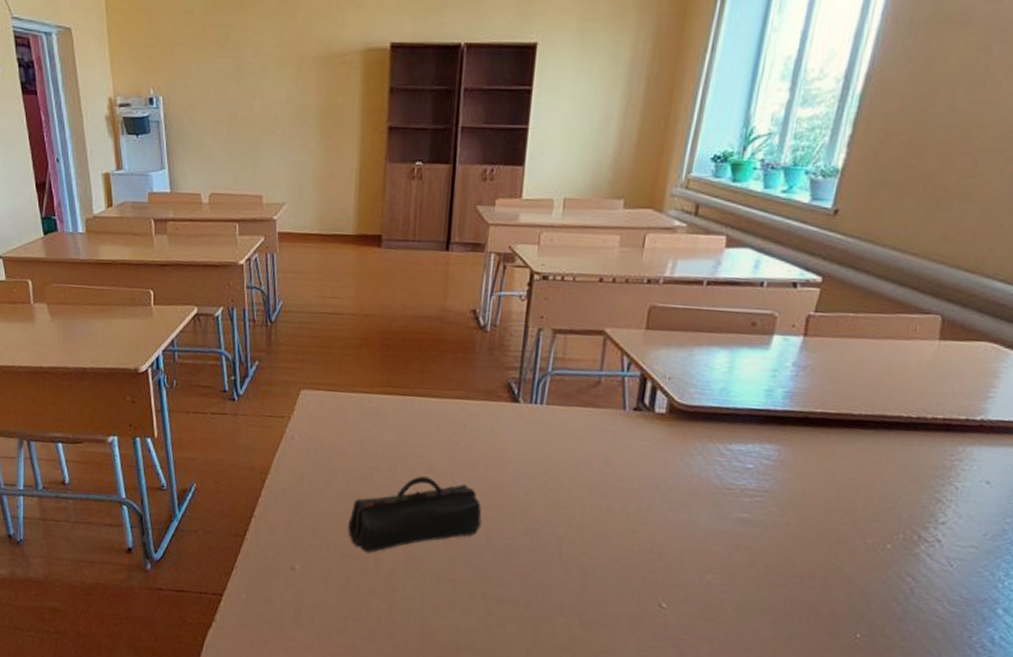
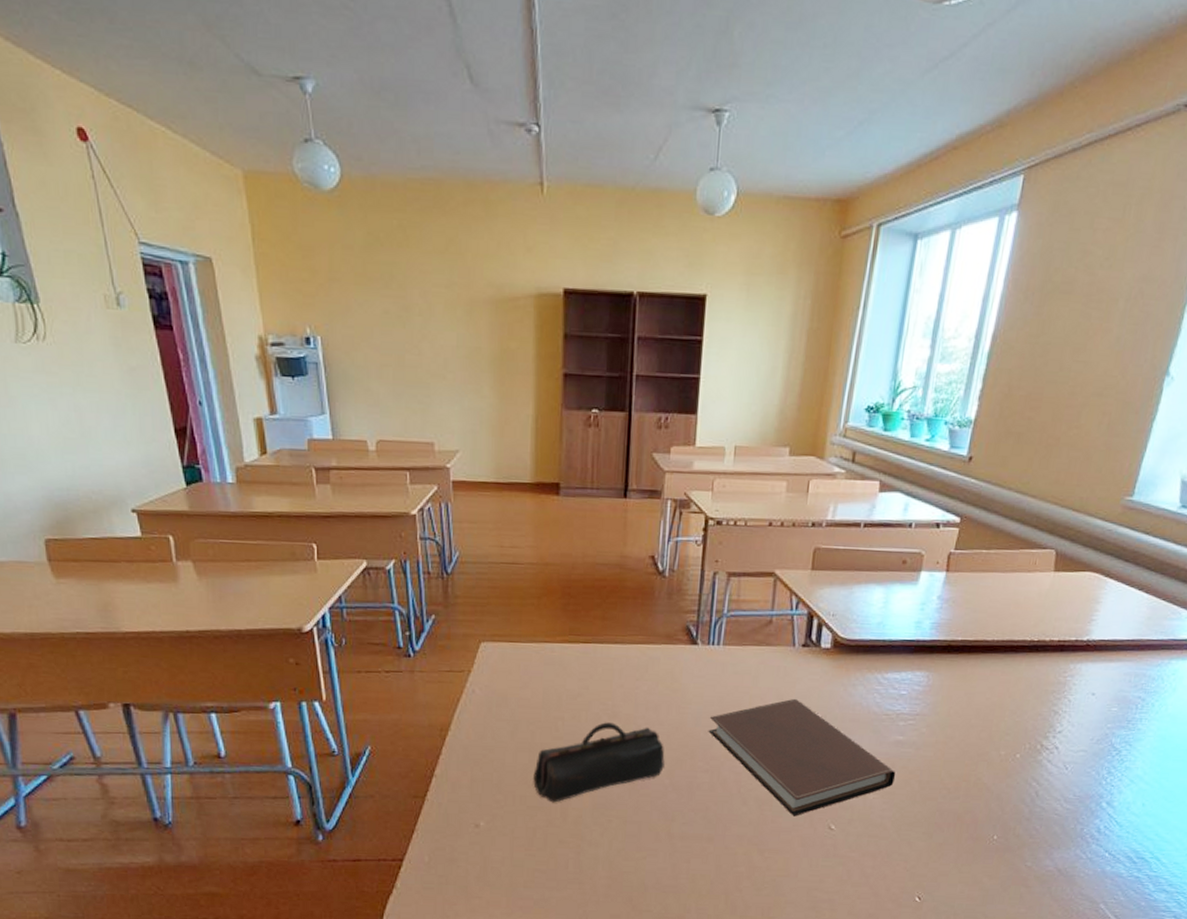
notebook: none [528,465,738,590] -> present [708,699,895,817]

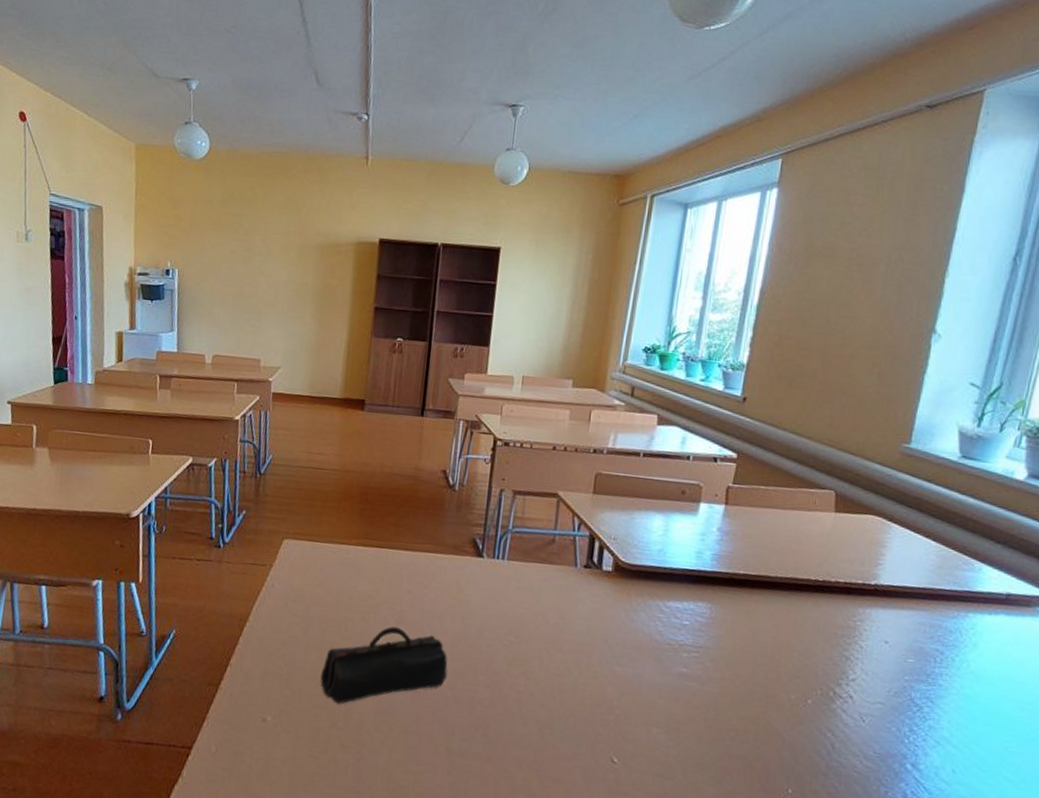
notebook: present [708,699,895,817] -> none [490,619,680,744]

